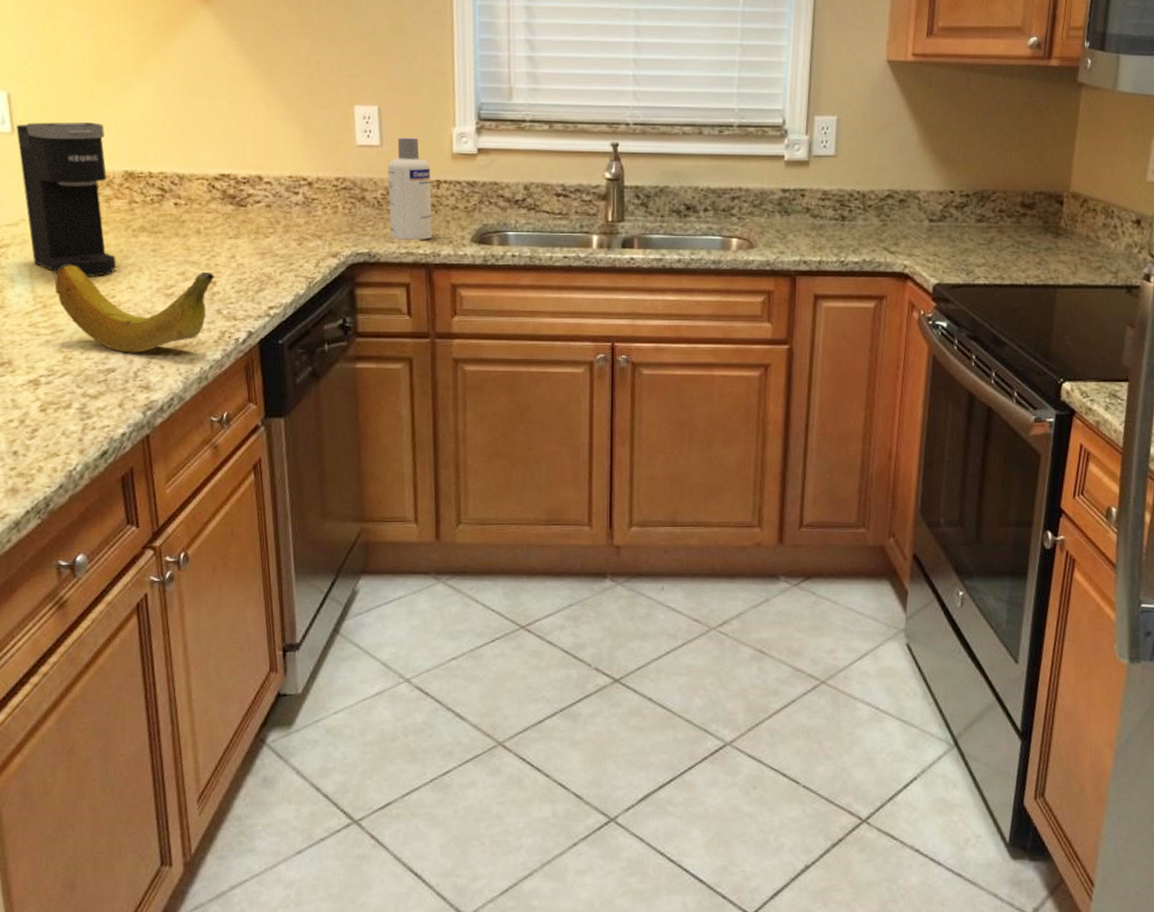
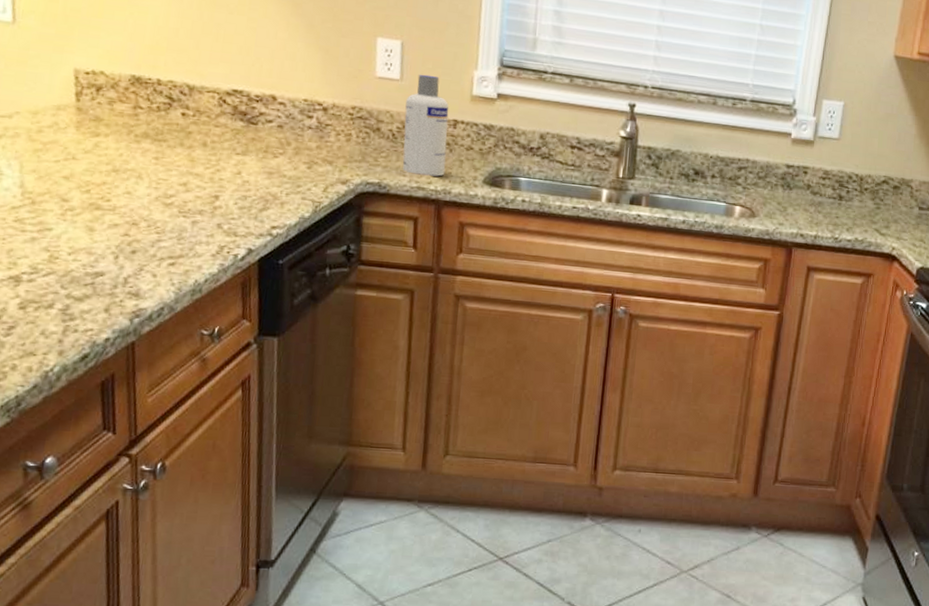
coffee maker: present [16,122,117,277] -> none [18,14,115,178]
fruit: present [54,264,214,353] -> none [45,162,218,259]

